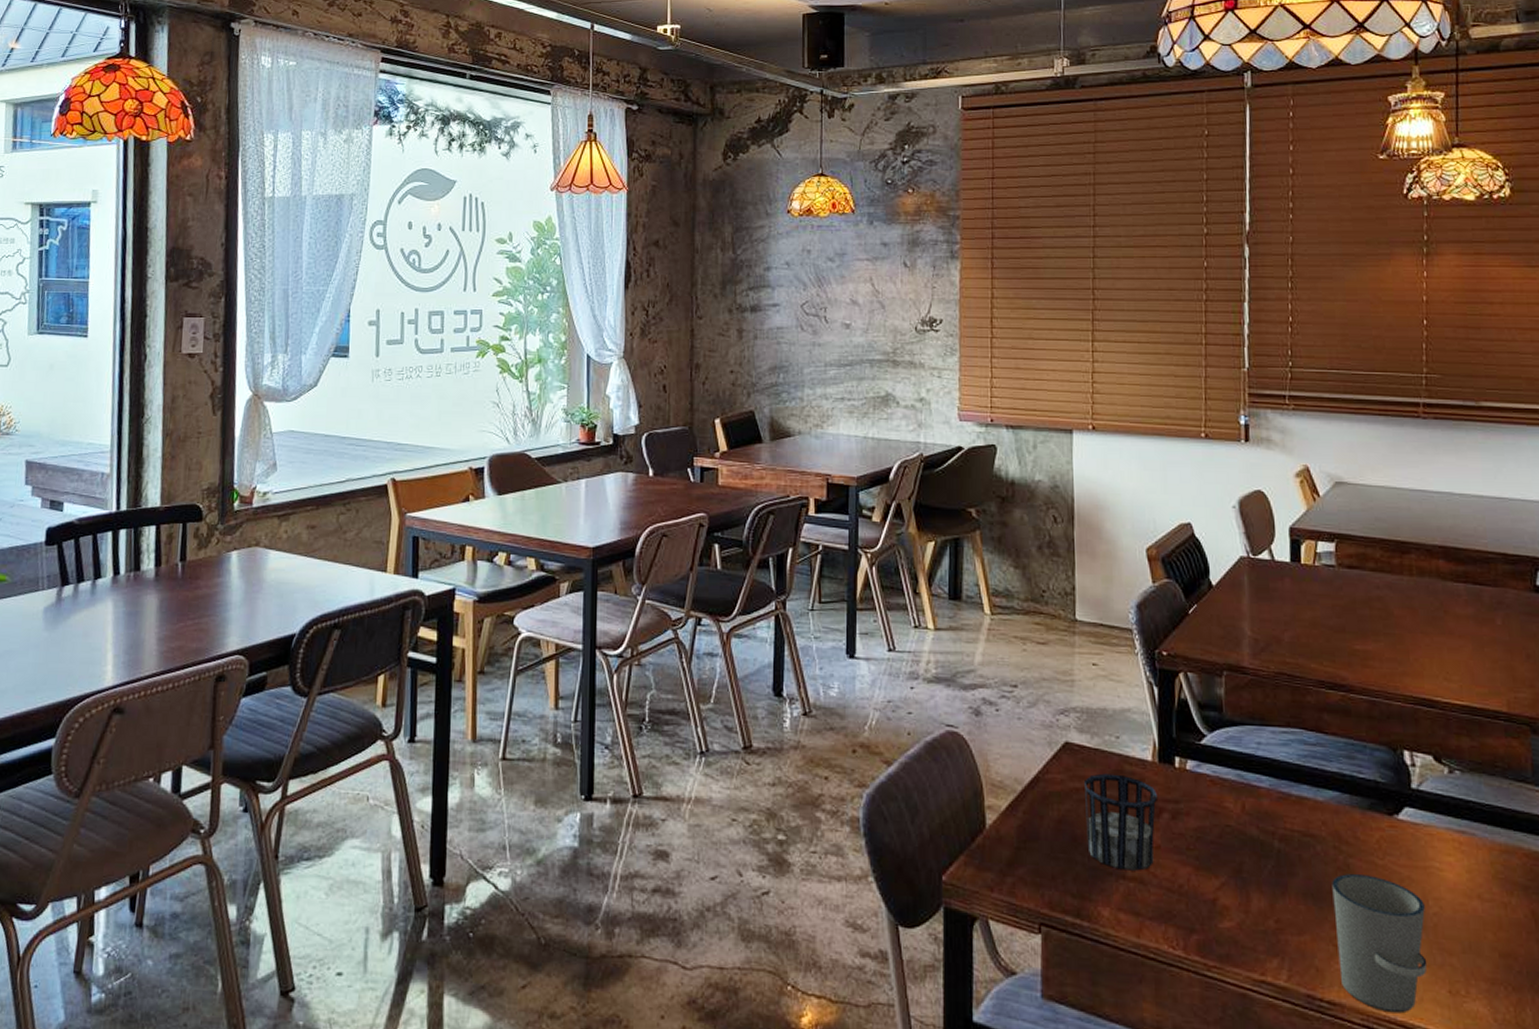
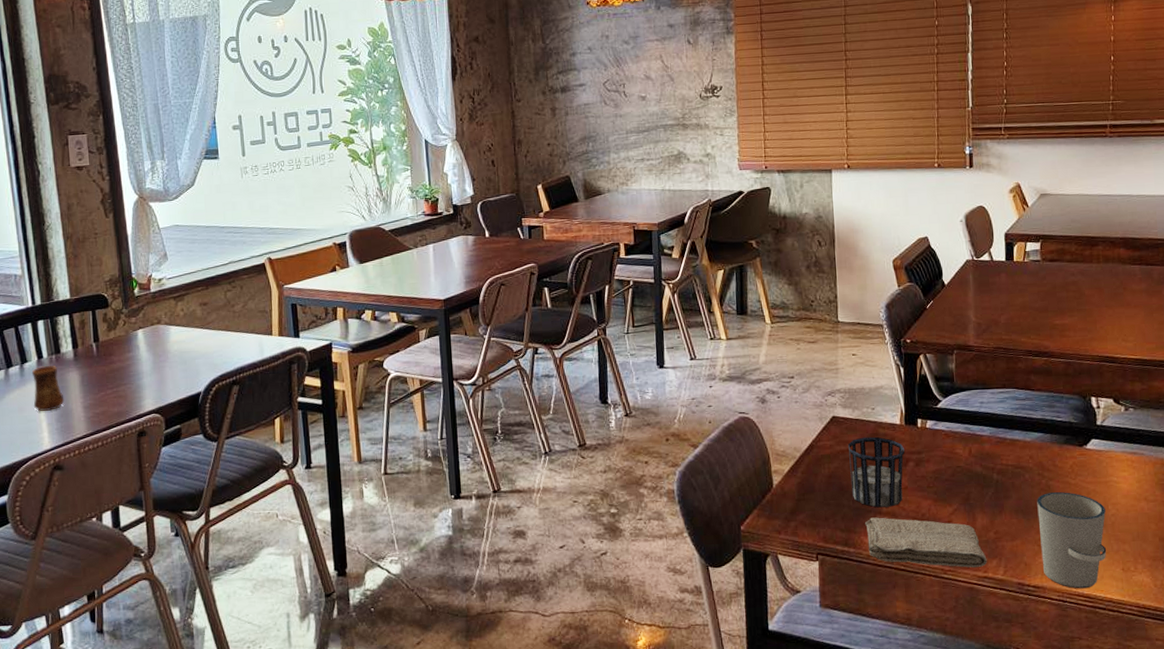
cup: none [100,585,137,640] -> present [31,366,65,412]
washcloth: none [1104,882,1265,967] -> present [865,517,987,568]

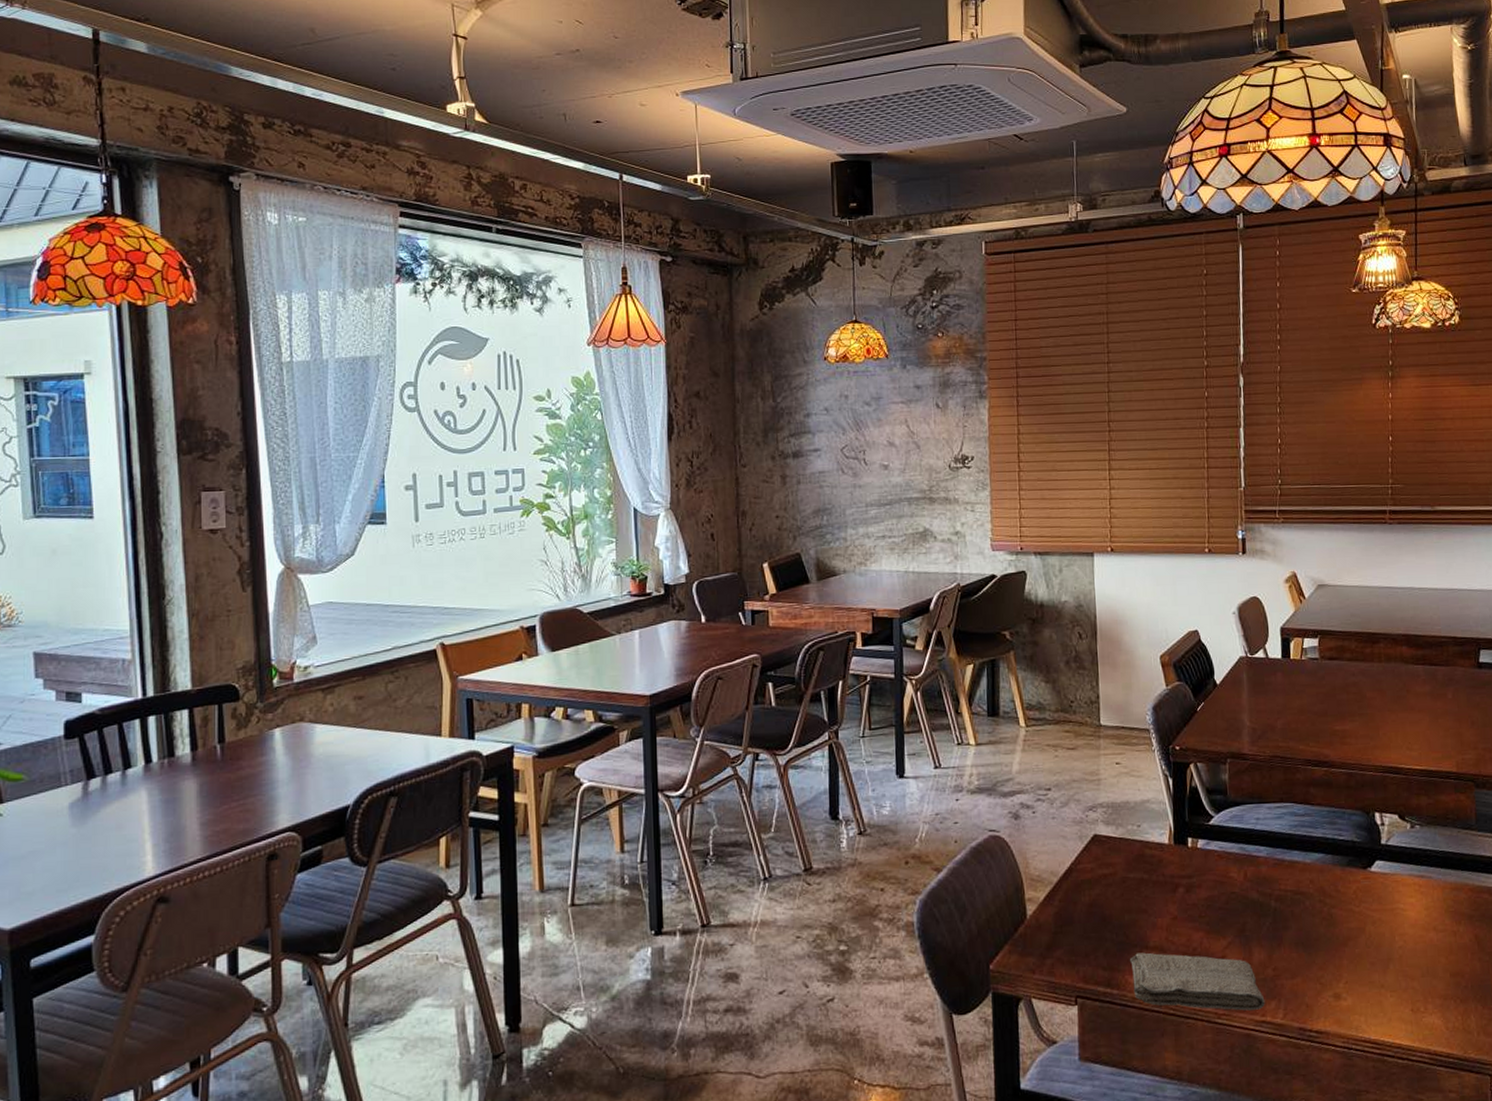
cup: present [31,366,65,412] -> none [136,772,176,830]
cup: present [847,436,905,508] -> none [1110,858,1174,942]
cup: present [1037,492,1107,589] -> none [1318,921,1395,1034]

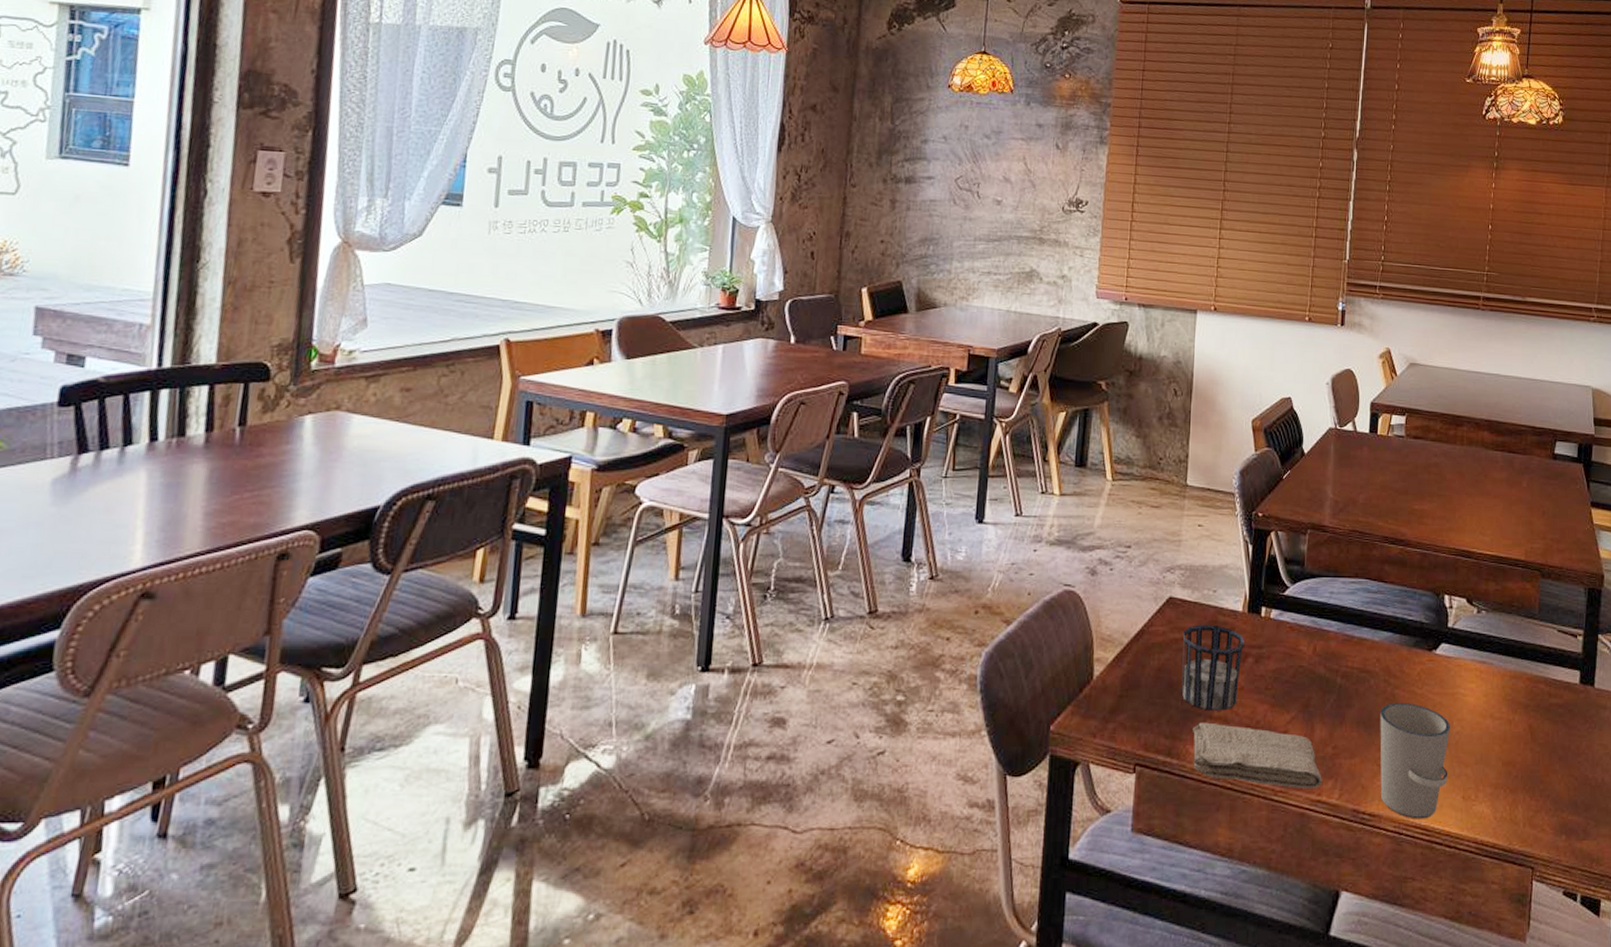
cup: none [1110,858,1174,942] -> present [1181,624,1244,711]
cup: none [1318,921,1395,1034] -> present [1380,703,1450,819]

